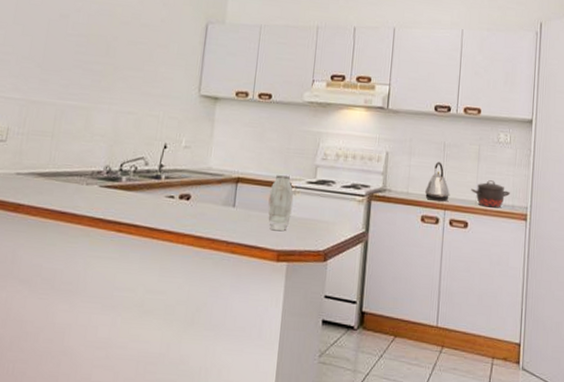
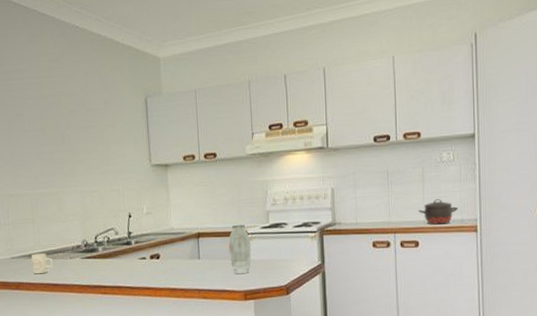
mug: none [38,172,66,198] -> present [31,253,53,275]
kettle: present [424,161,450,202] -> none [373,189,399,227]

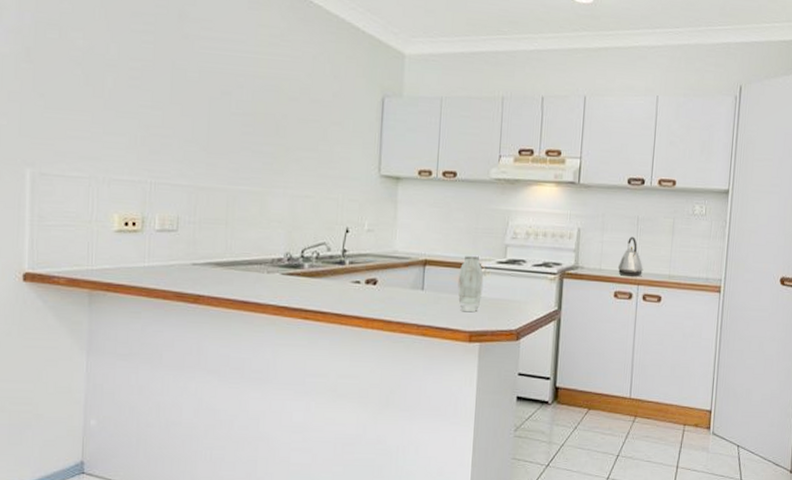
mug: present [31,253,53,275] -> none [217,262,245,288]
kettle: none [373,189,399,227] -> present [617,236,644,277]
cooking pot: present [418,199,459,225] -> none [665,253,705,281]

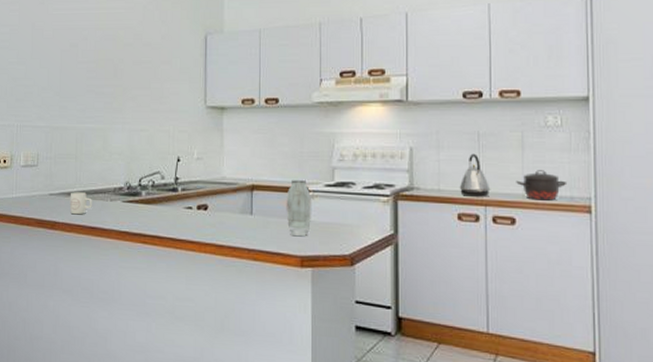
mug: none [217,262,245,288] -> present [69,192,92,215]
cooking pot: none [665,253,705,281] -> present [516,170,568,201]

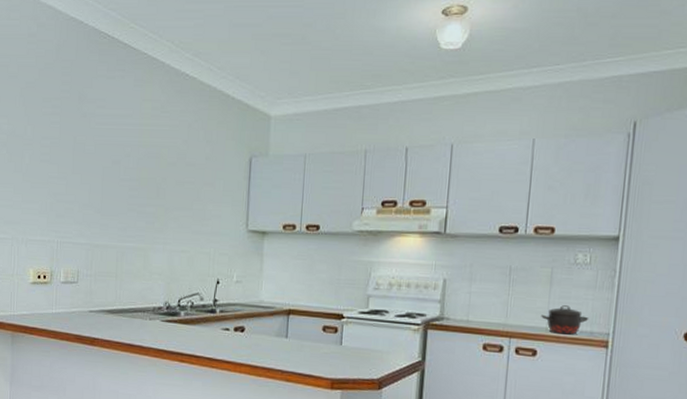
mug: present [69,192,92,215] -> none [109,310,132,332]
vase: present [286,180,312,237] -> none [320,306,346,361]
kettle: present [459,153,491,197] -> none [486,287,517,329]

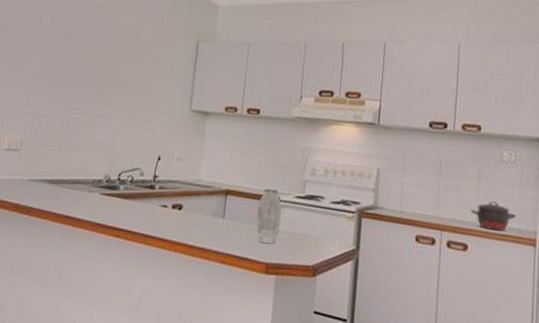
vase: none [320,306,346,361] -> present [256,188,282,245]

